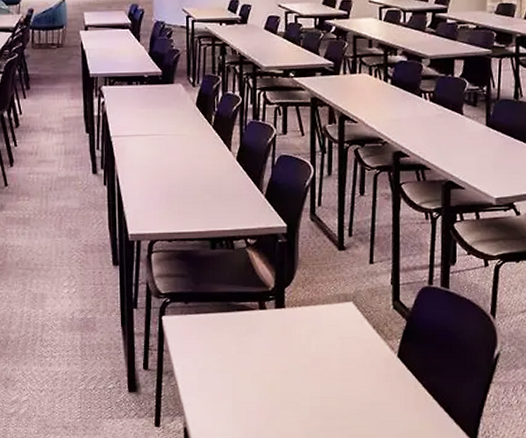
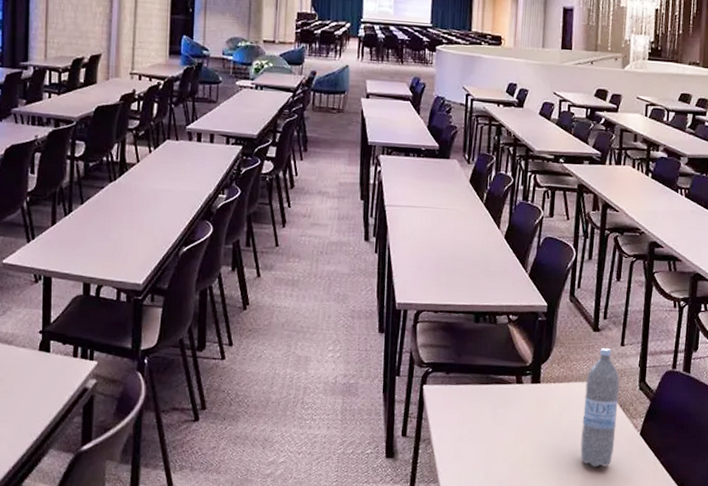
water bottle: none [333,266,372,393] -> present [580,347,620,467]

